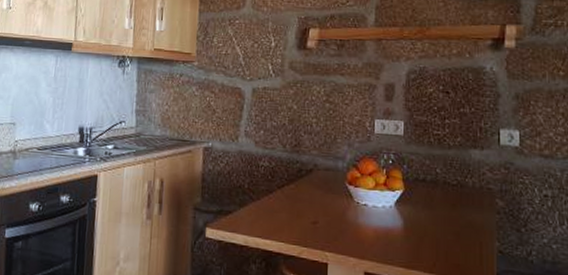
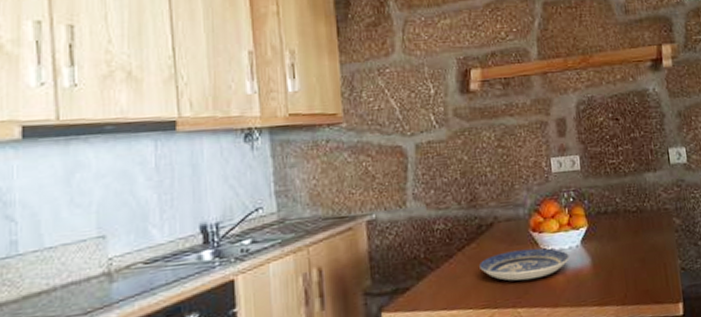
plate: none [295,198,382,229] -> present [479,248,570,281]

